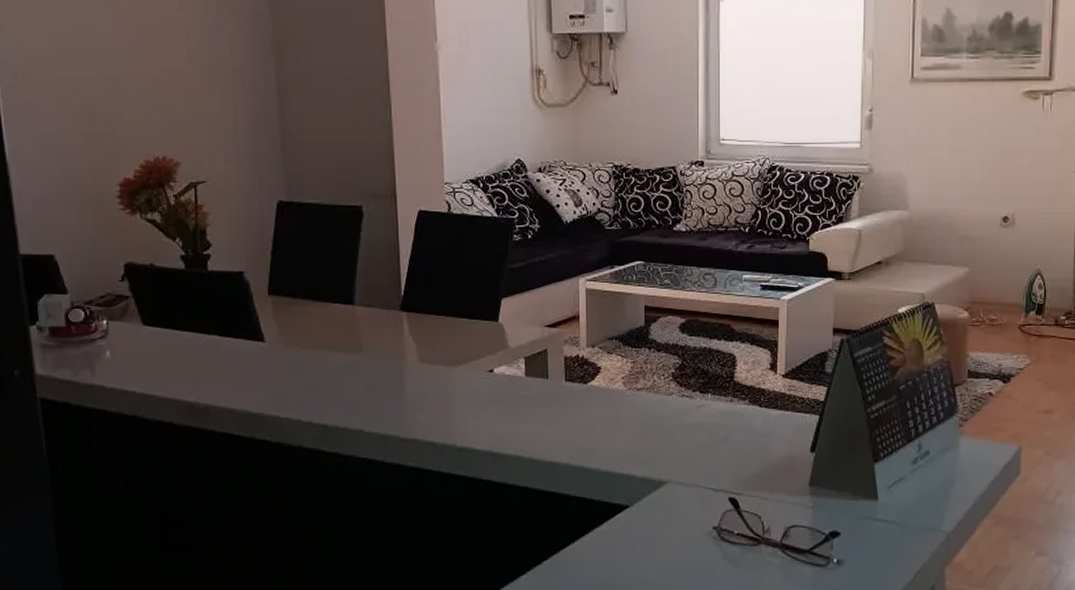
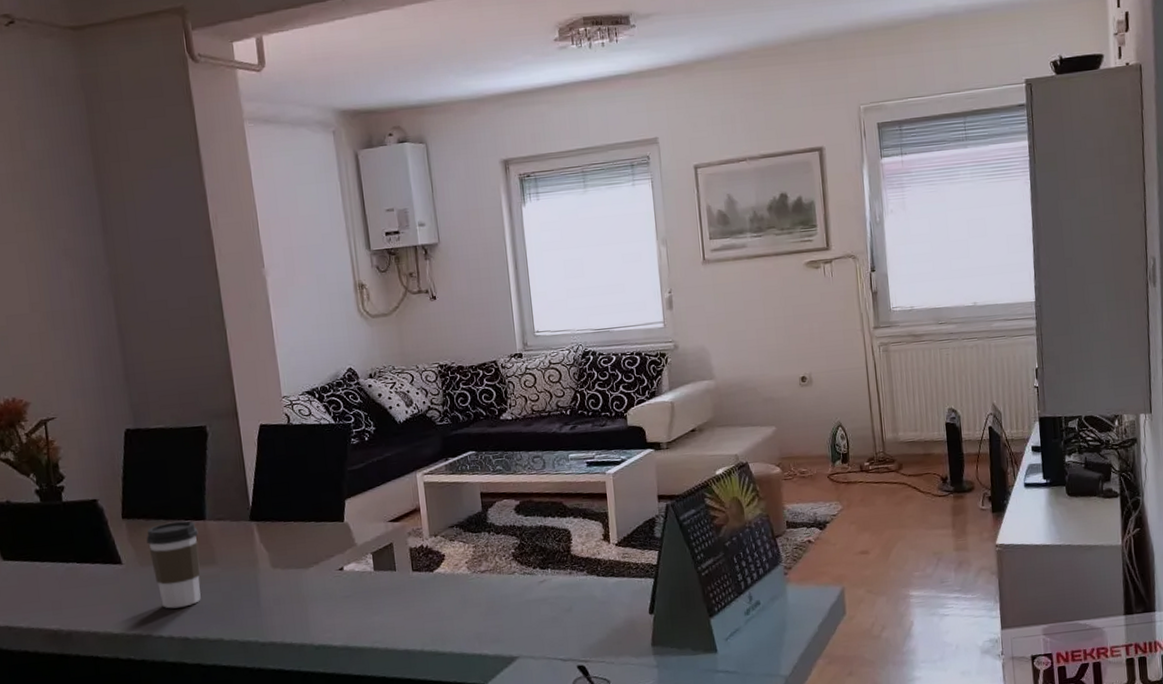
coffee cup: none [291,303,346,393] -> present [146,520,201,609]

